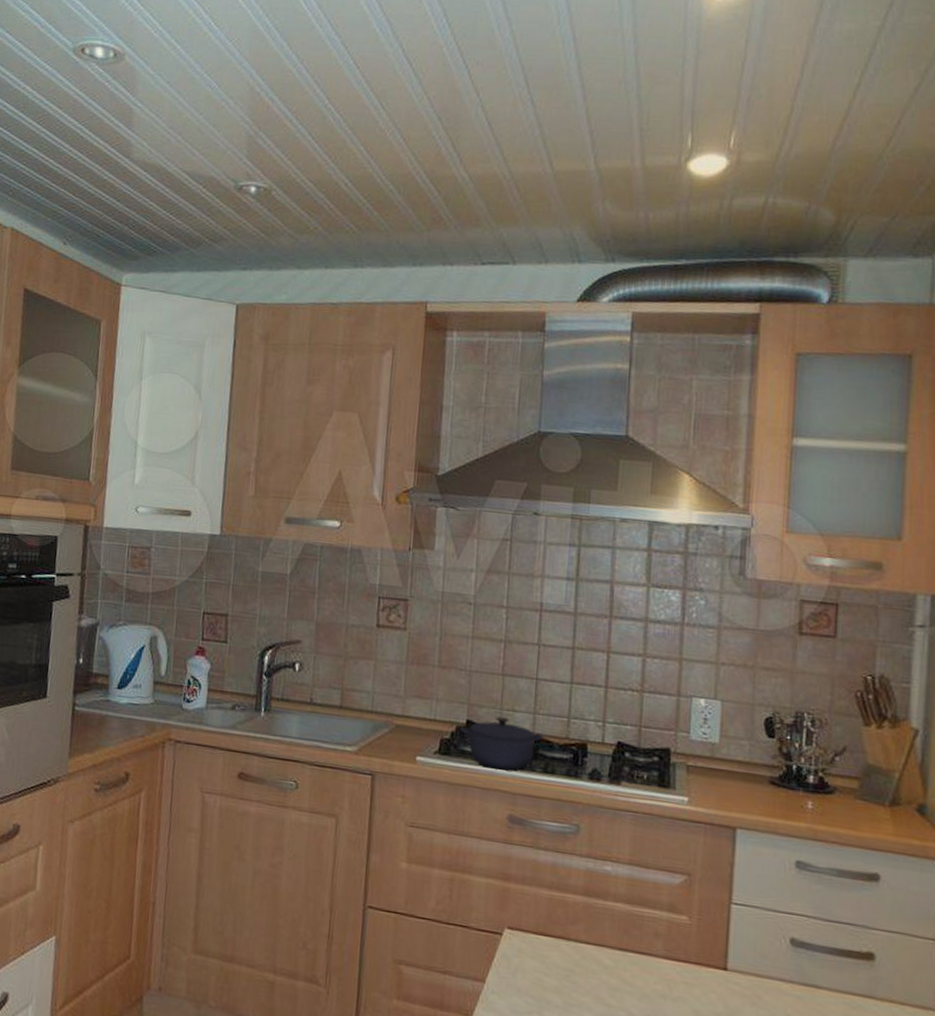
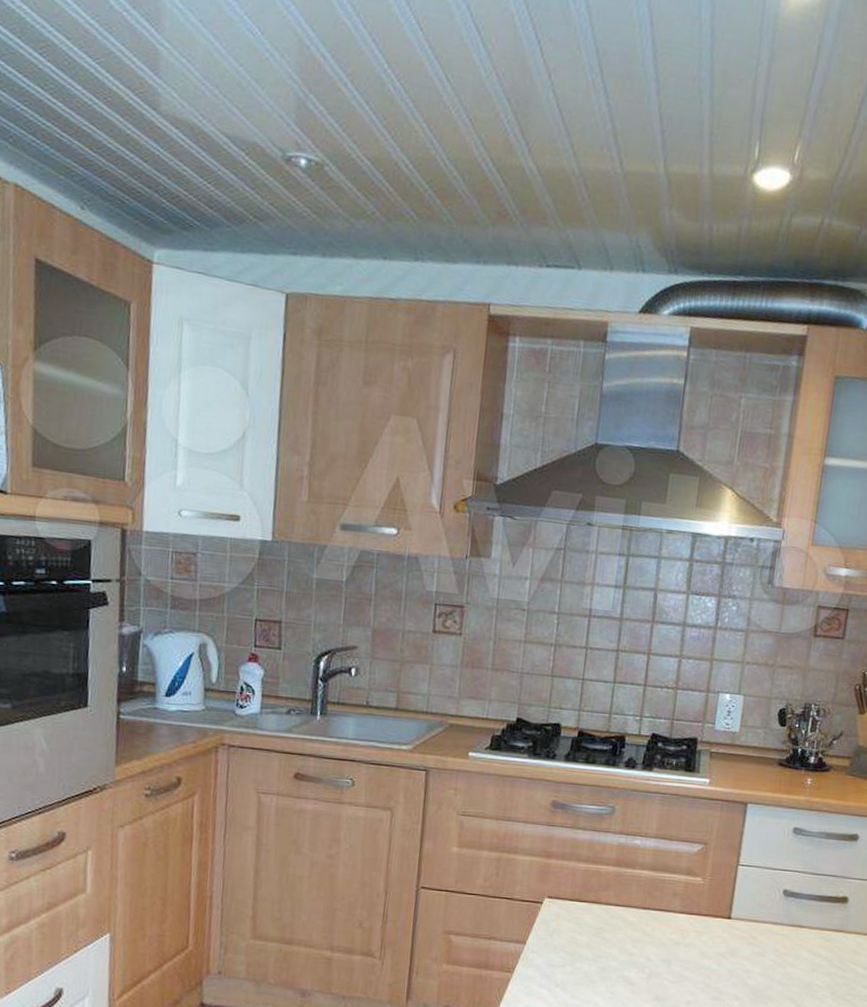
cooking pot: present [460,716,543,771] -> none [510,714,586,762]

